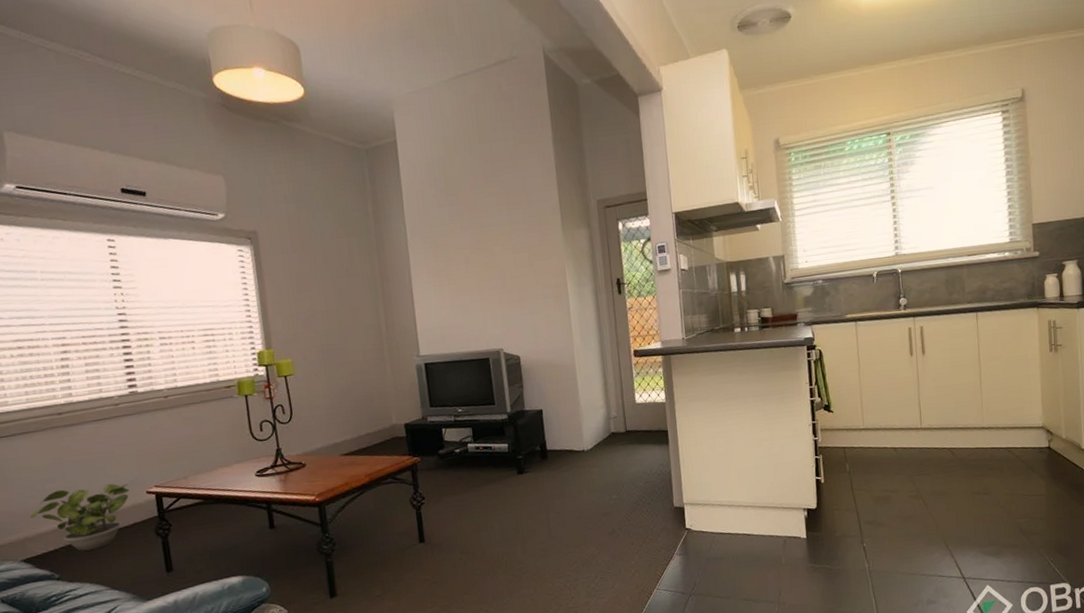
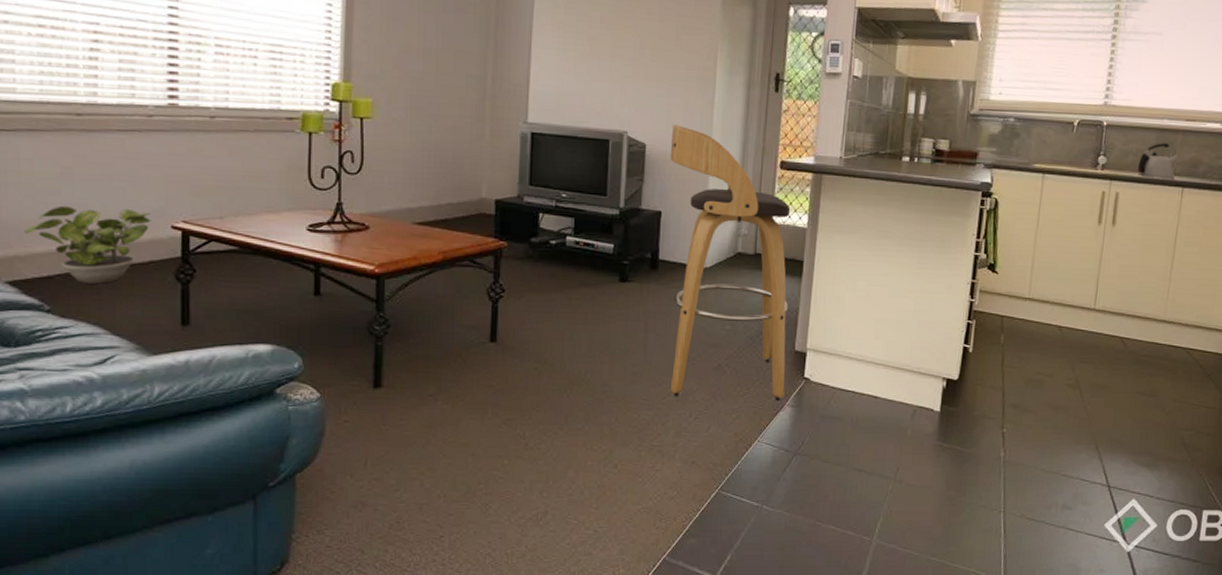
bar stool: none [539,335,672,562] -> present [670,124,791,401]
kettle: none [934,277,968,310] -> present [1137,143,1178,180]

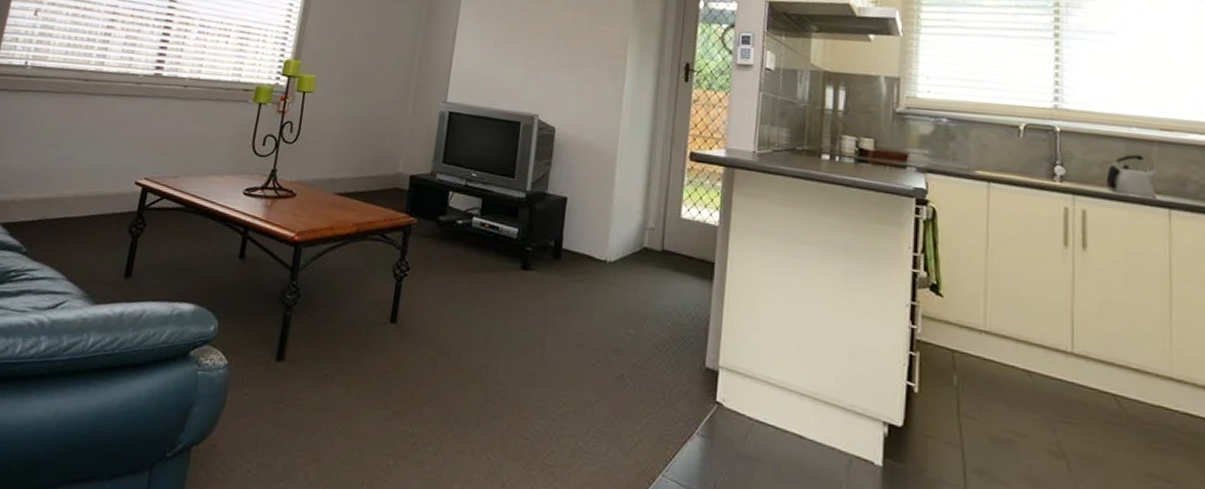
potted plant: present [24,205,151,284] -> none [24,158,122,231]
bar stool: present [670,124,791,401] -> none [568,110,701,427]

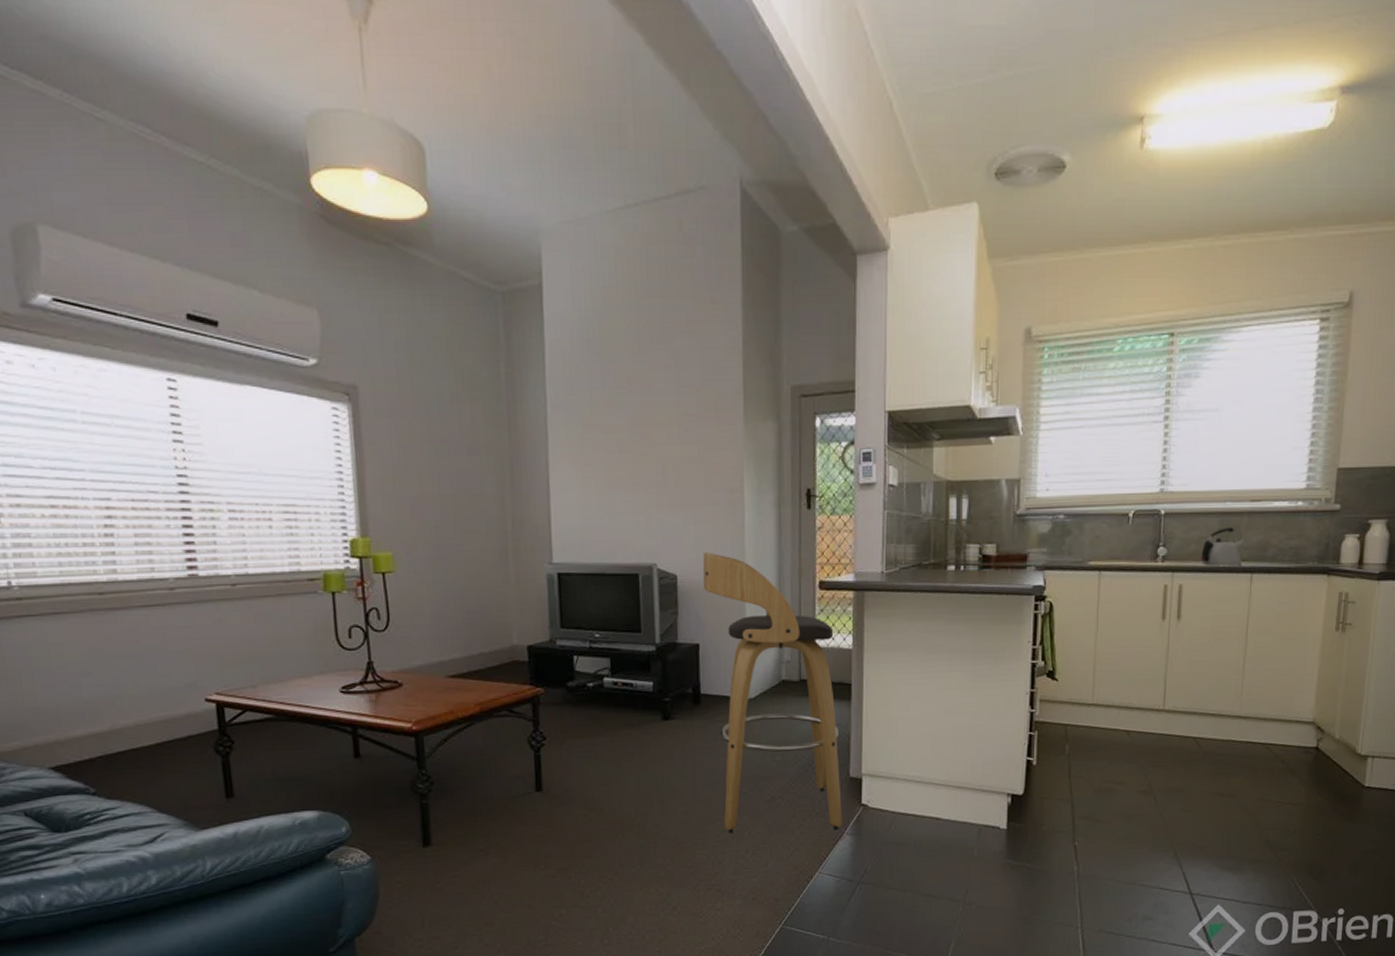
bar stool: none [568,110,701,427] -> present [702,552,842,833]

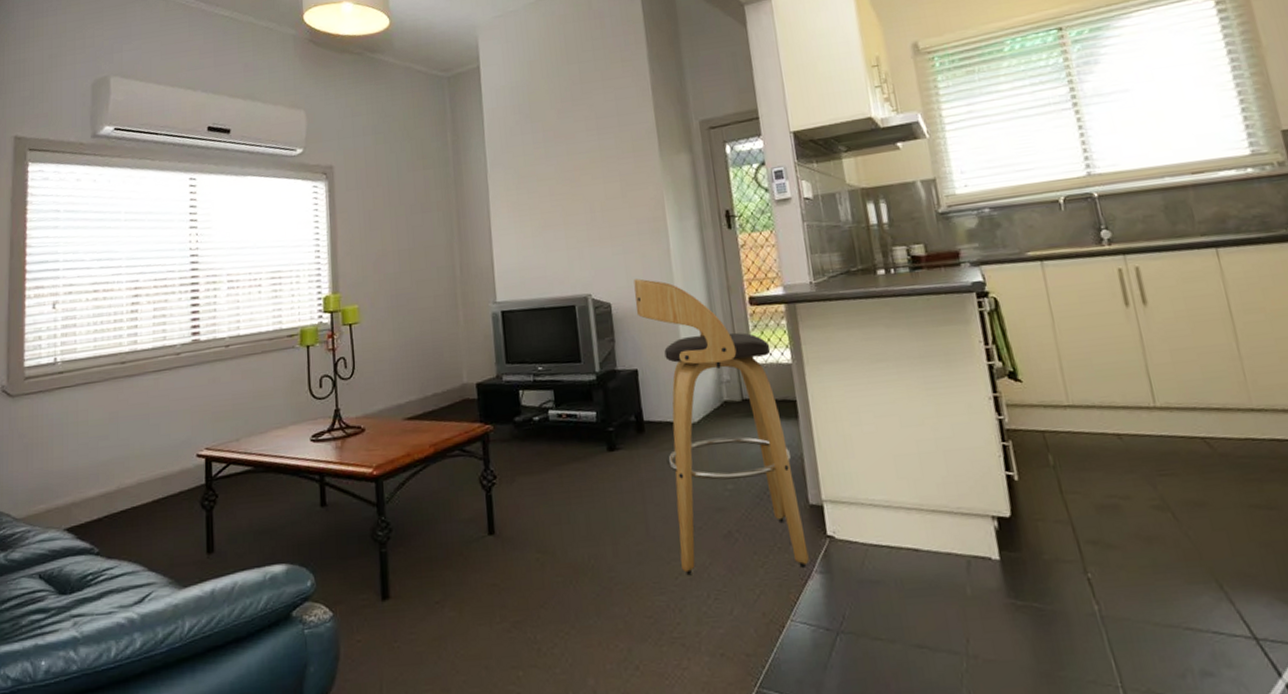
kettle: present [1201,527,1244,567] -> none [1150,202,1202,245]

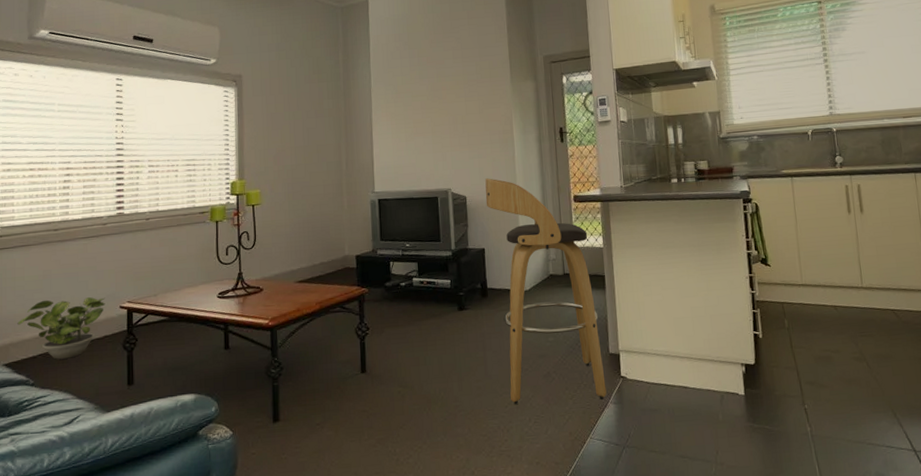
potted plant: none [80,444,180,522] -> present [17,297,105,360]

